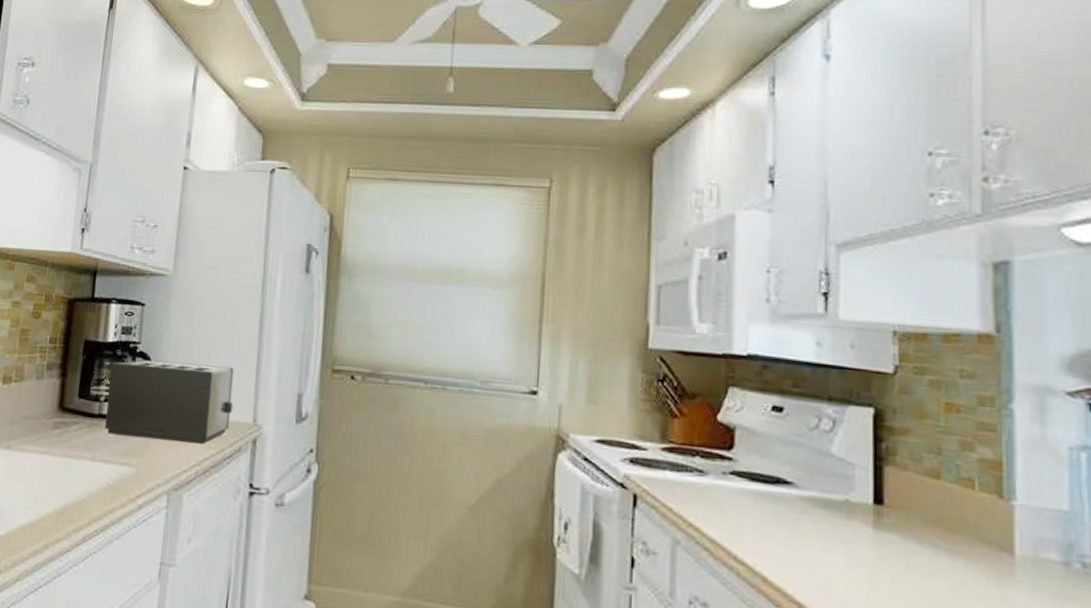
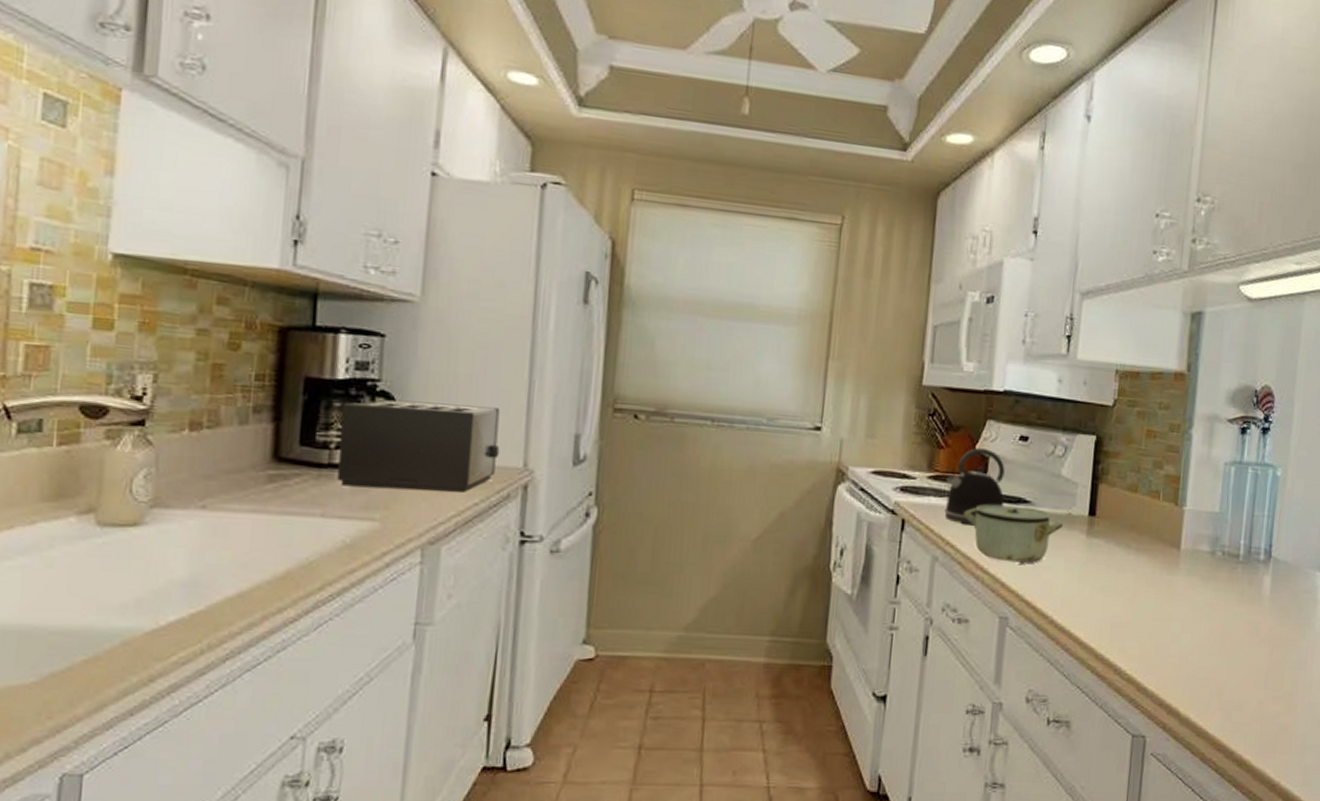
kettle: none [683,418,759,506] -> present [944,448,1005,525]
cooking pot: none [708,483,840,557] -> present [963,504,1064,563]

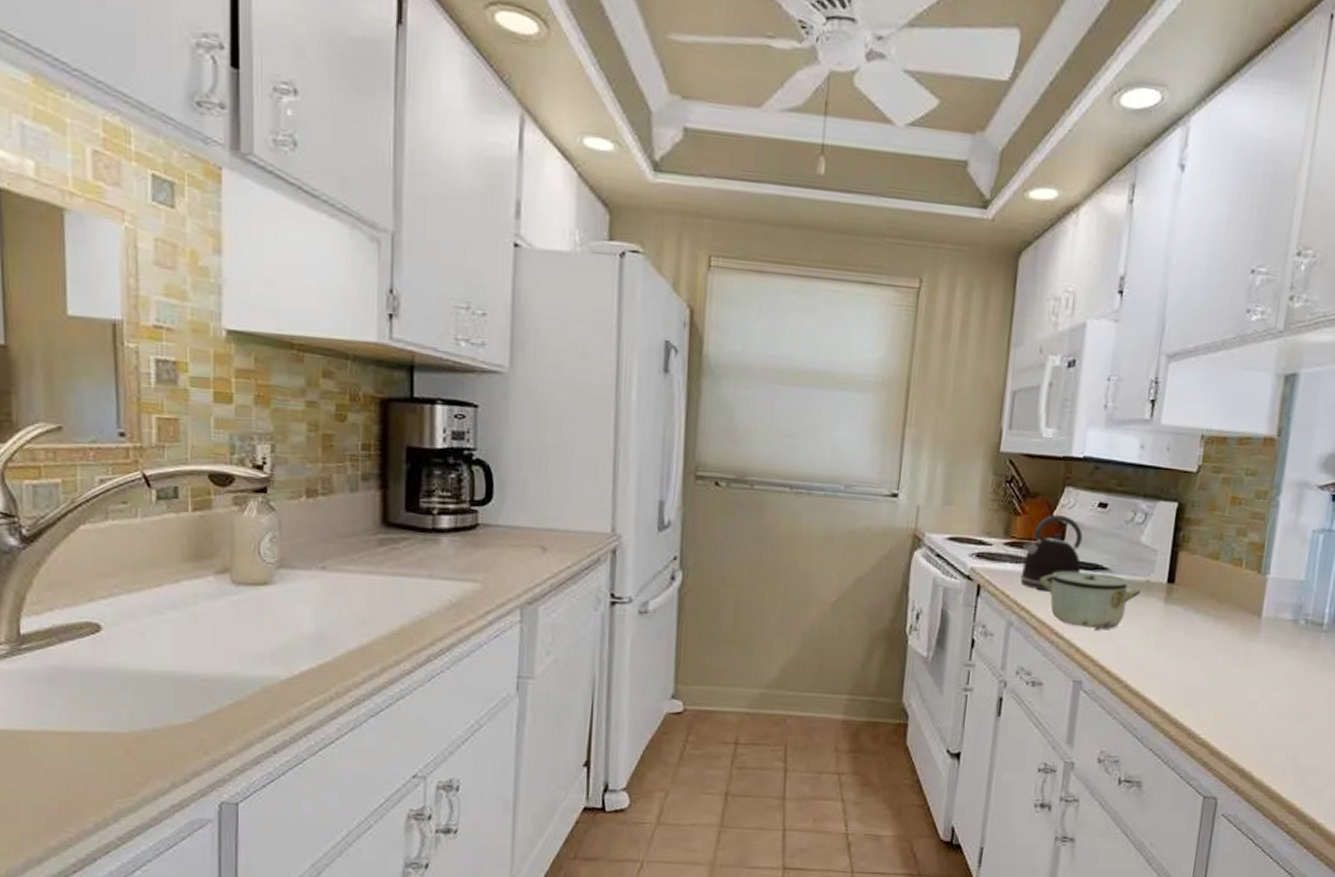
toaster: present [337,399,500,494] -> none [441,467,589,557]

